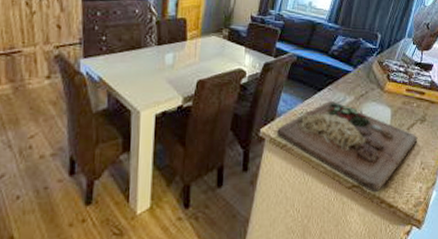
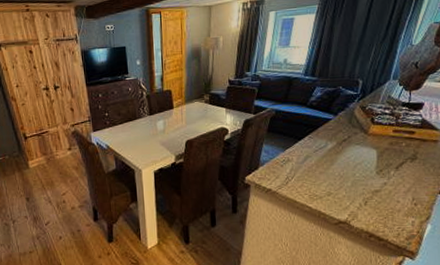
cutting board: present [276,100,418,193] -> none [260,147,408,228]

